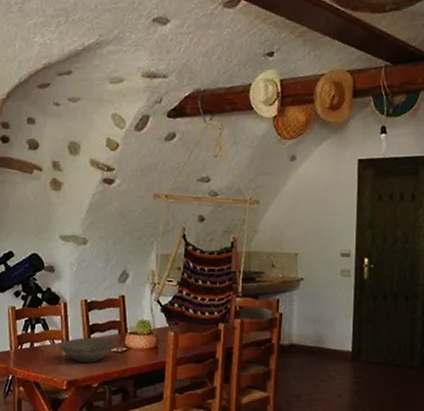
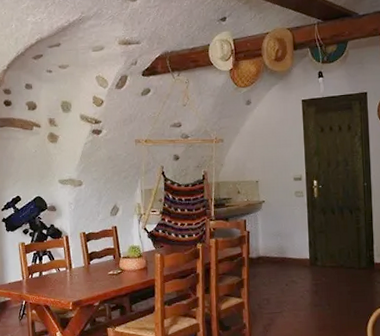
bowl: present [59,338,115,363] -> none [63,263,111,285]

